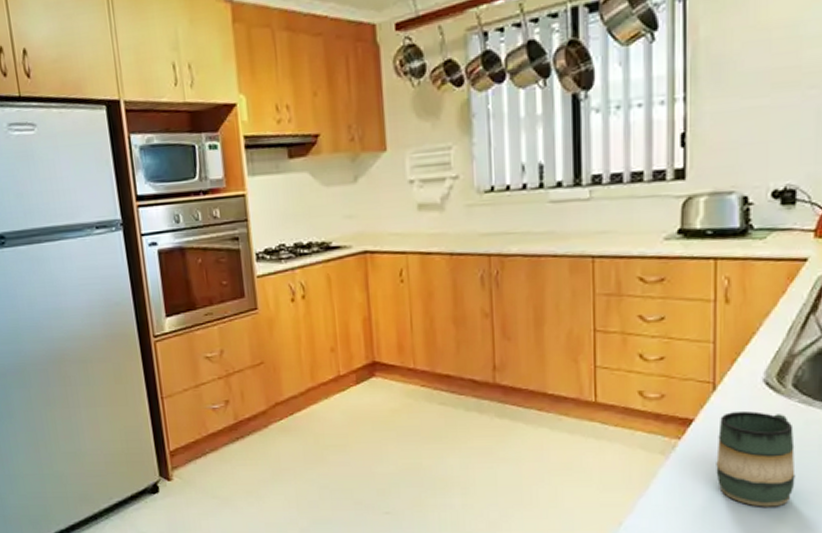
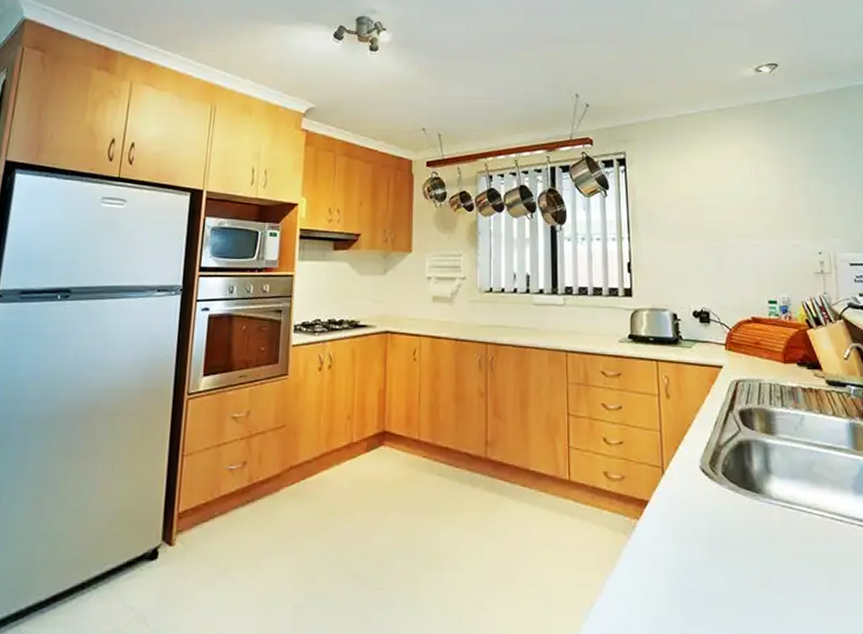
mug: present [716,410,796,507] -> none [668,494,733,591]

